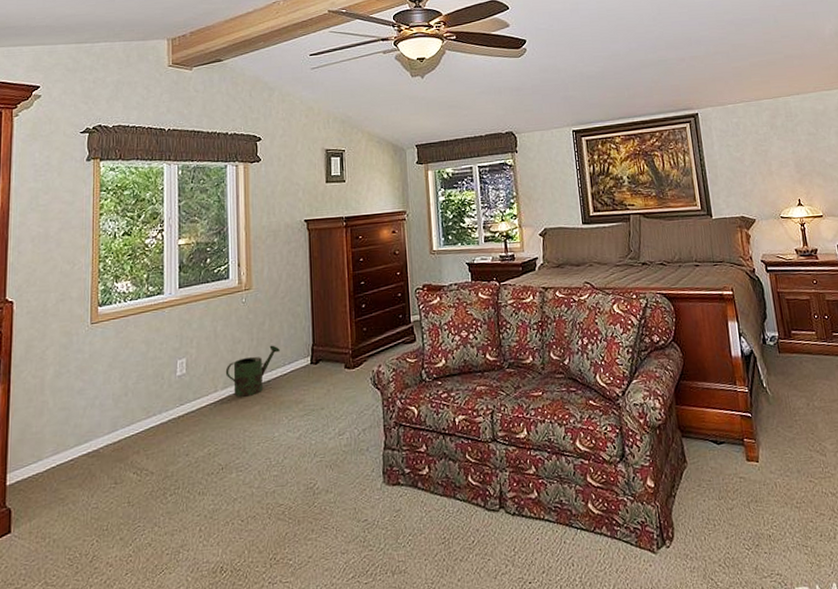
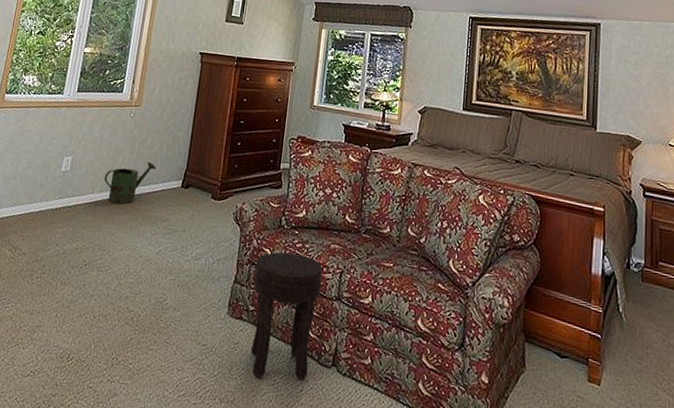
side table: none [403,404,477,540] -> present [250,252,323,380]

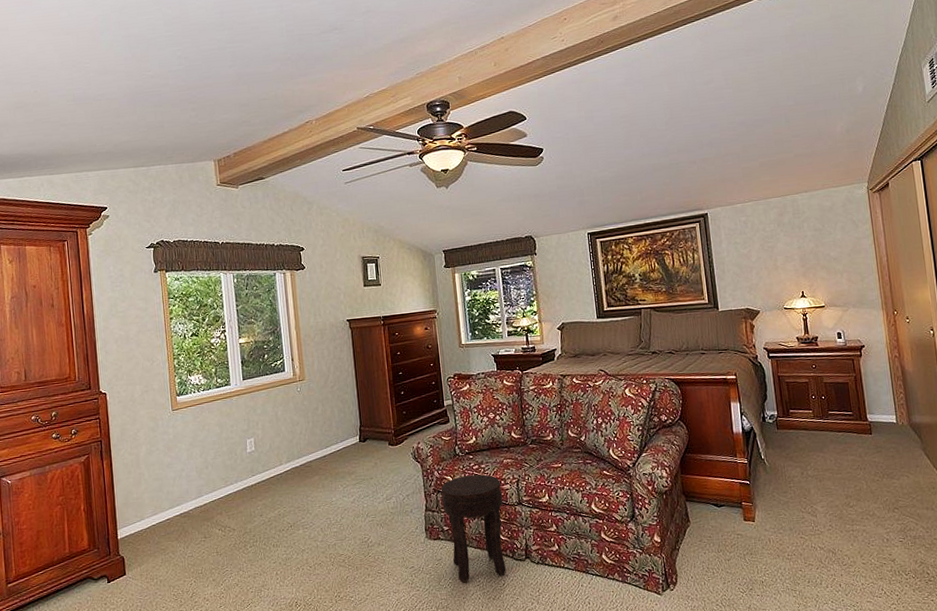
watering can: present [104,161,156,205] -> none [287,426,333,469]

